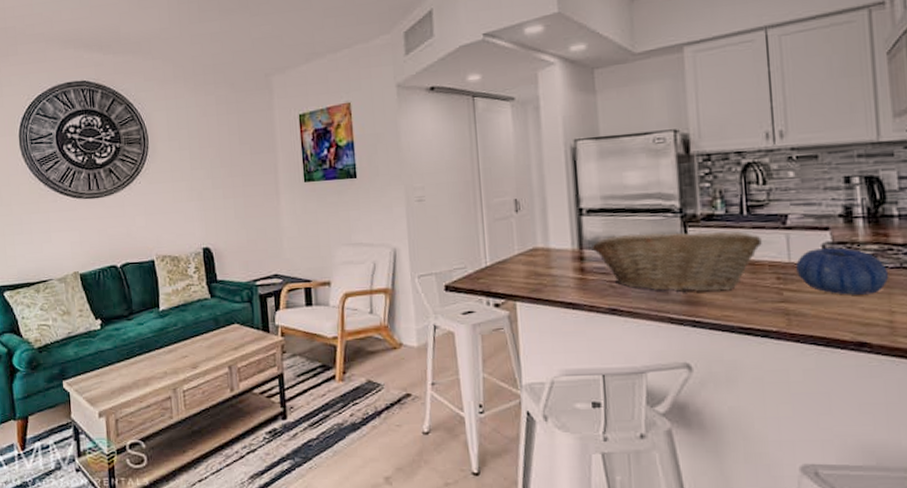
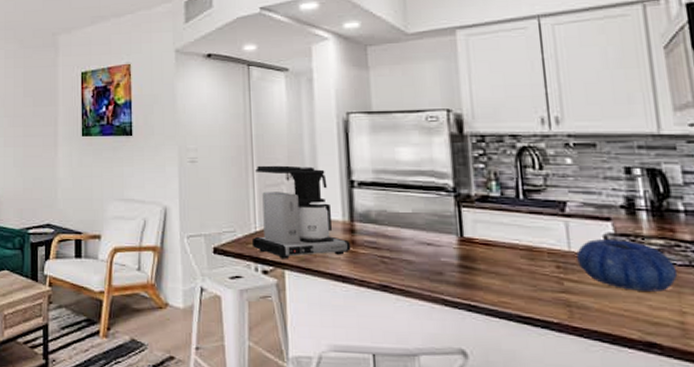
coffee maker: none [482,197,580,292] -> present [251,165,351,259]
fruit basket: present [592,231,762,292] -> none [363,209,540,276]

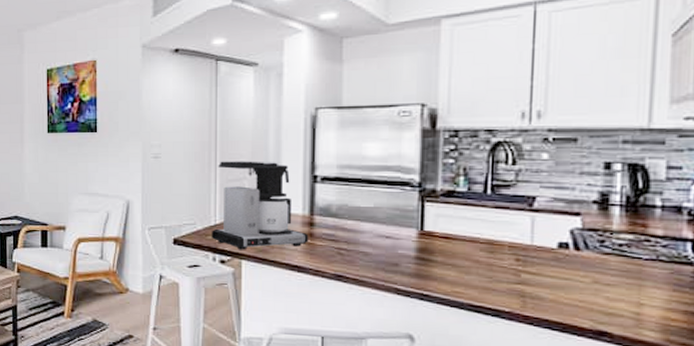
decorative bowl: present [576,239,678,292] -> none [538,234,642,284]

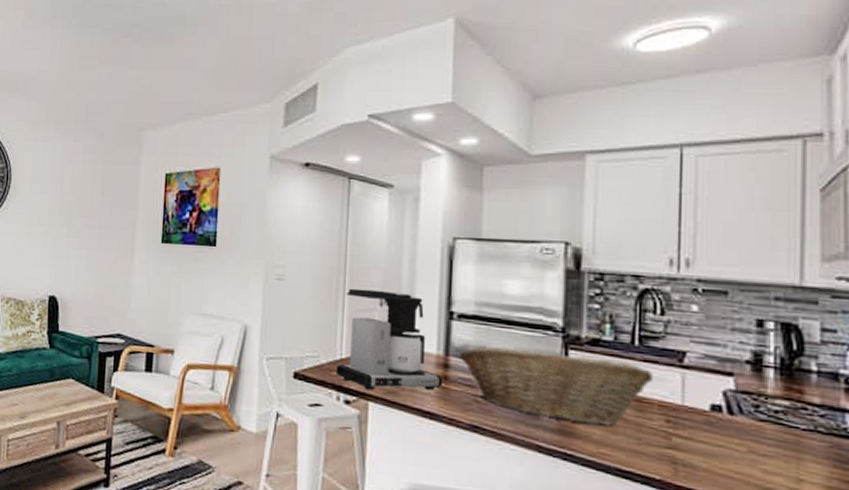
fruit basket: none [323,204,504,268] -> present [459,346,653,426]

